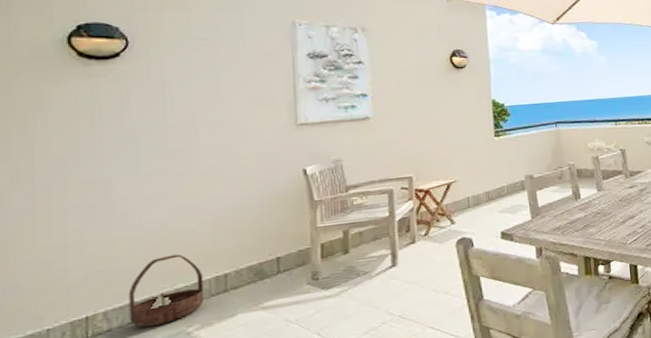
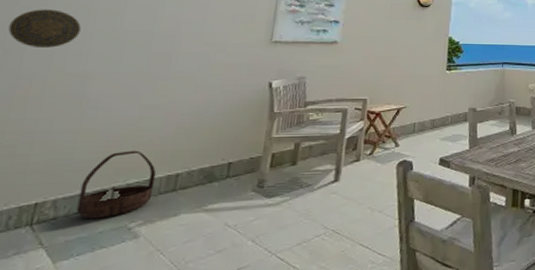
decorative plate: none [9,113,87,157] -> present [8,9,81,48]

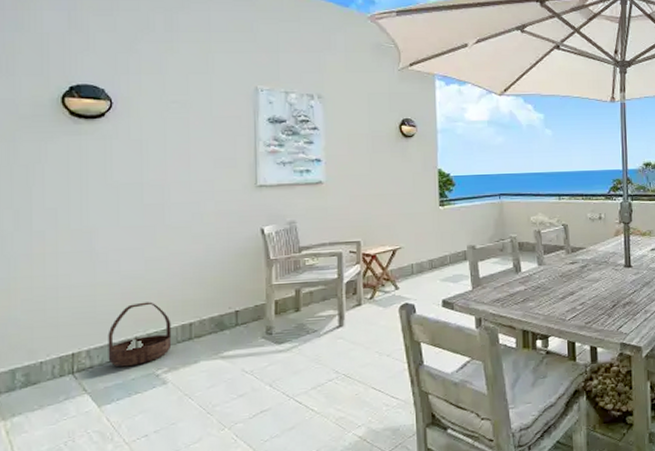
decorative plate: present [8,9,81,48] -> none [13,166,76,206]

